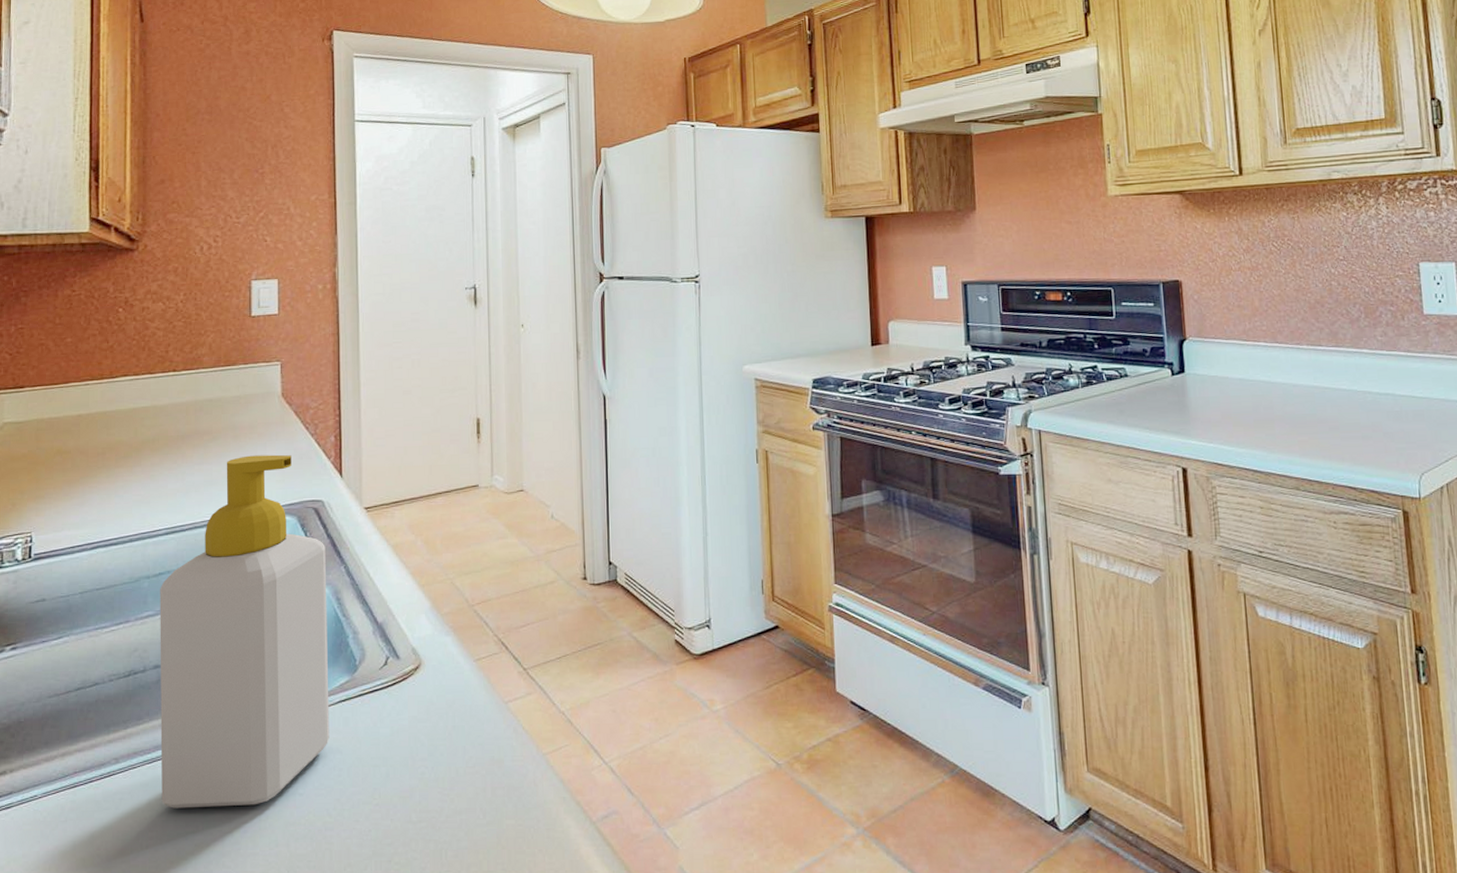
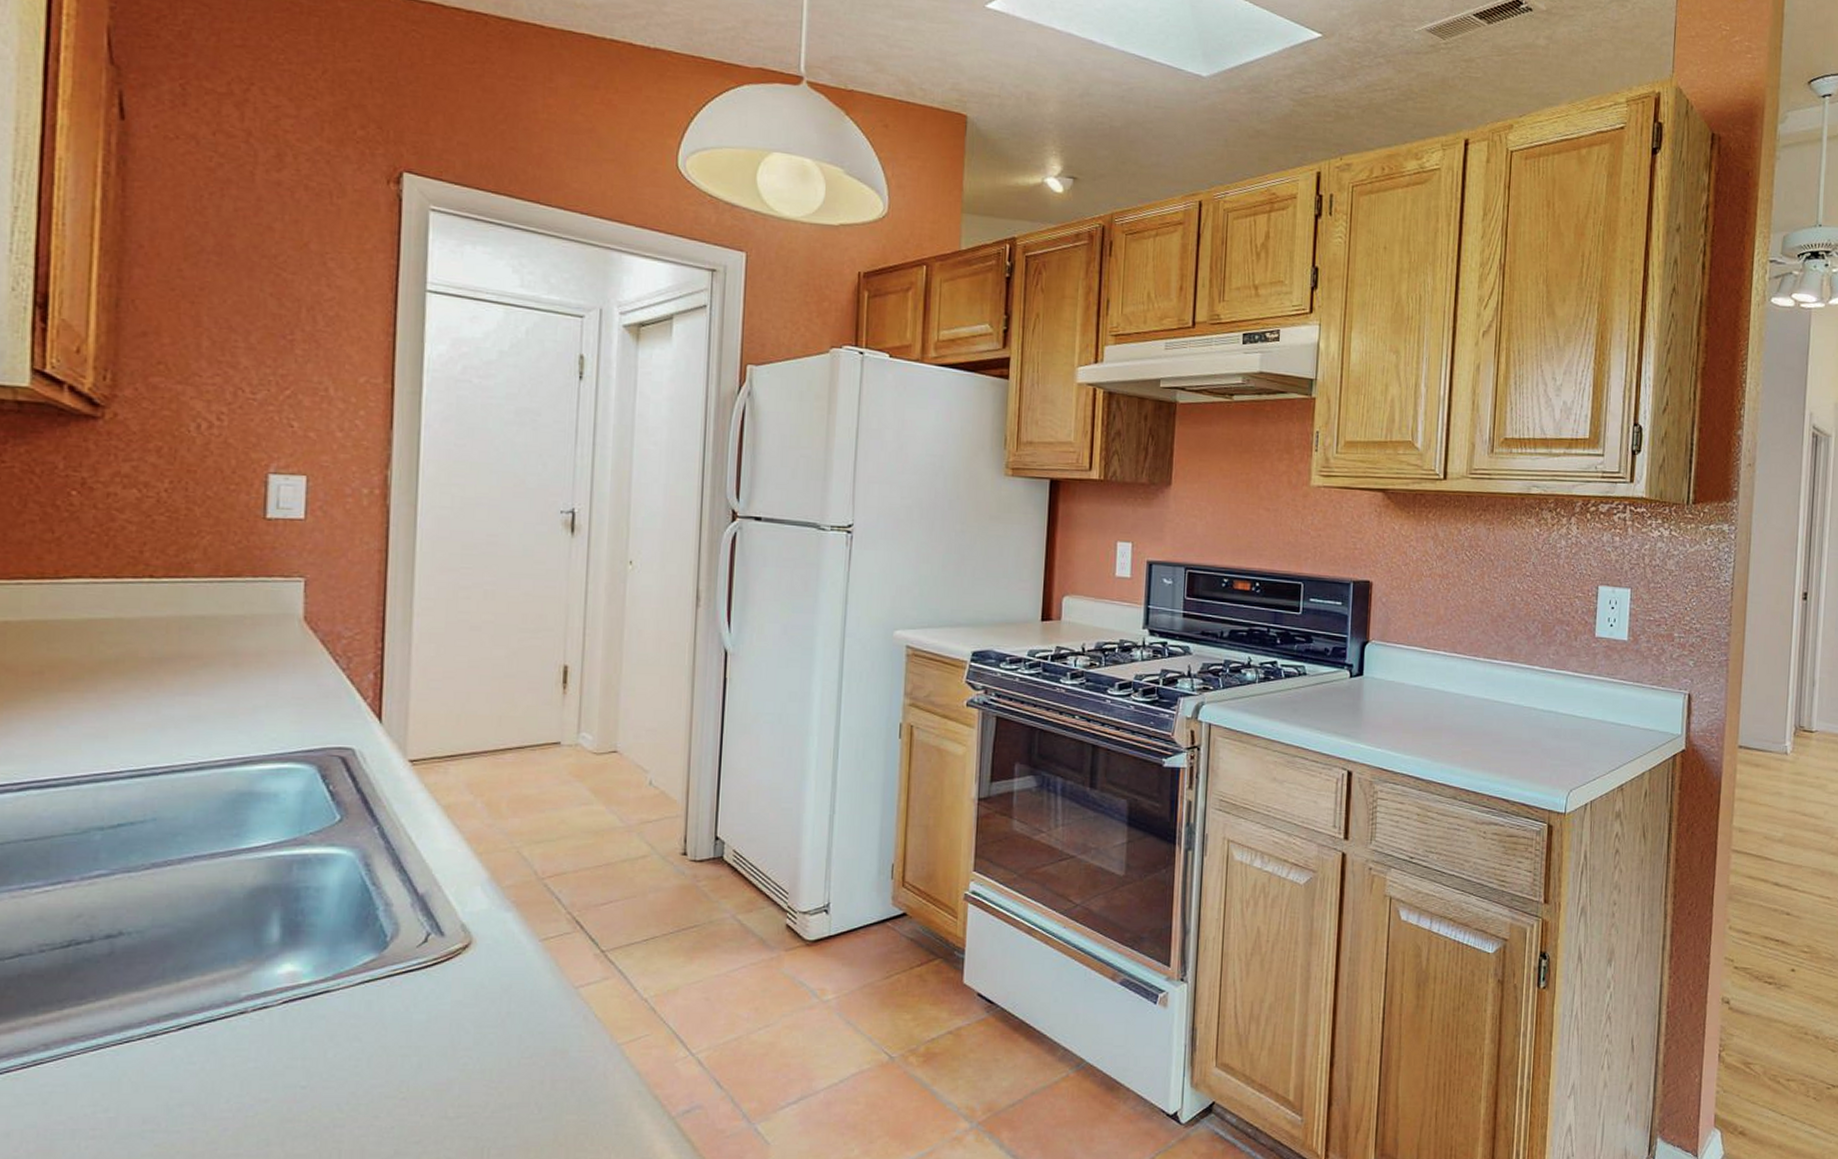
soap bottle: present [160,454,330,808] -> none [109,688,354,1103]

